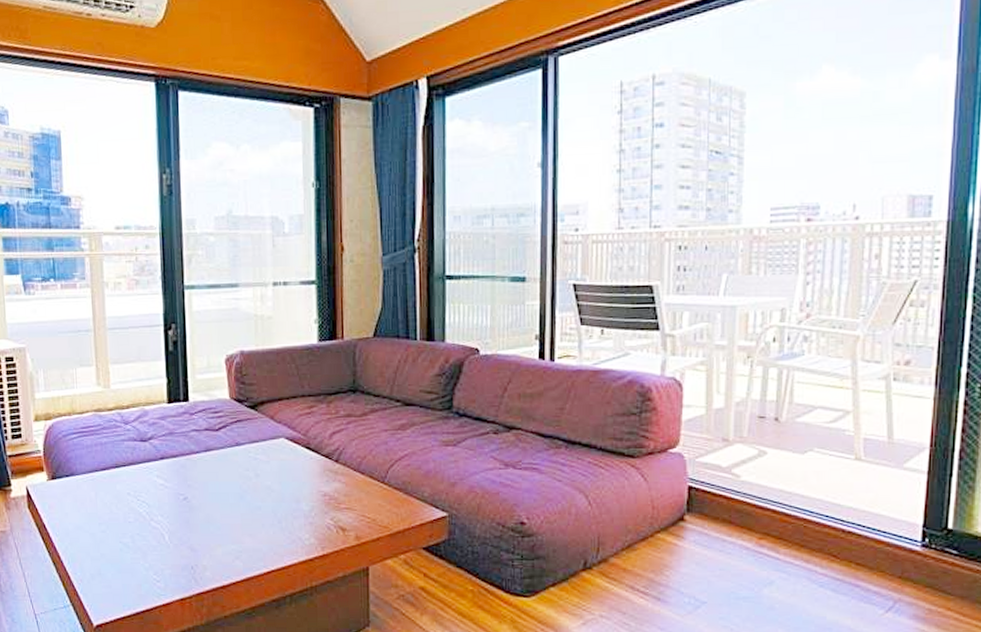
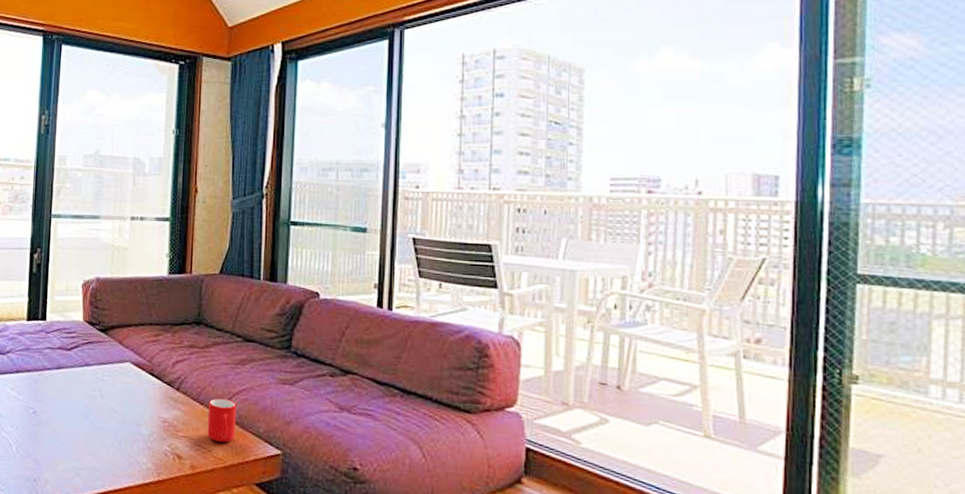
cup: none [369,466,400,510] -> present [207,398,237,442]

